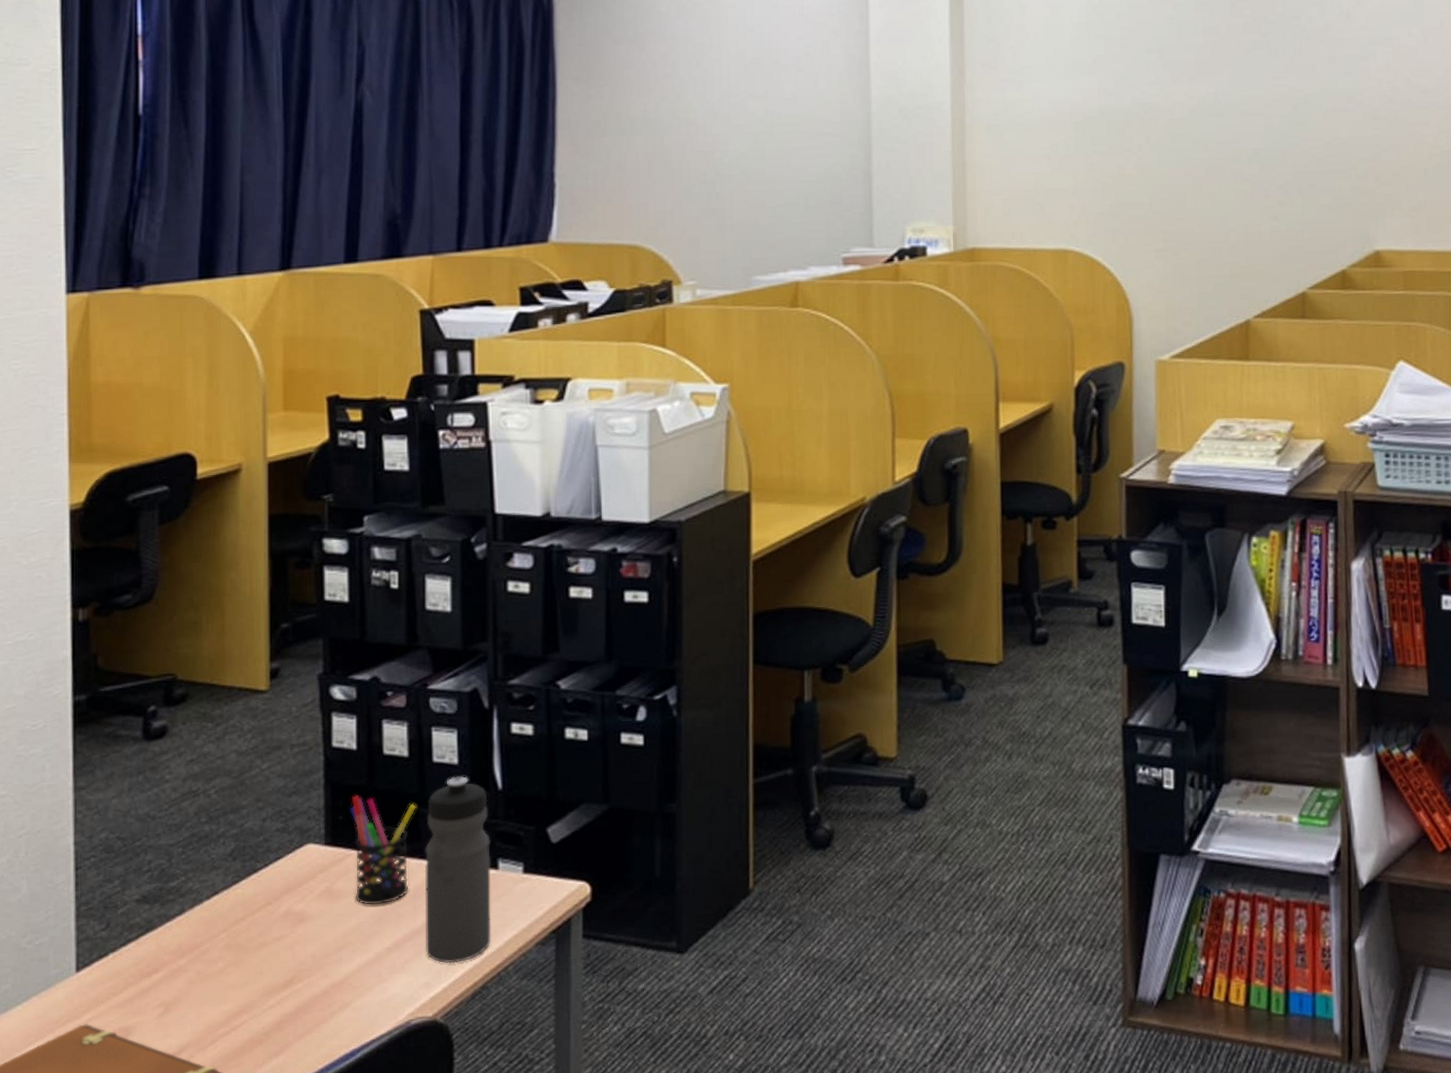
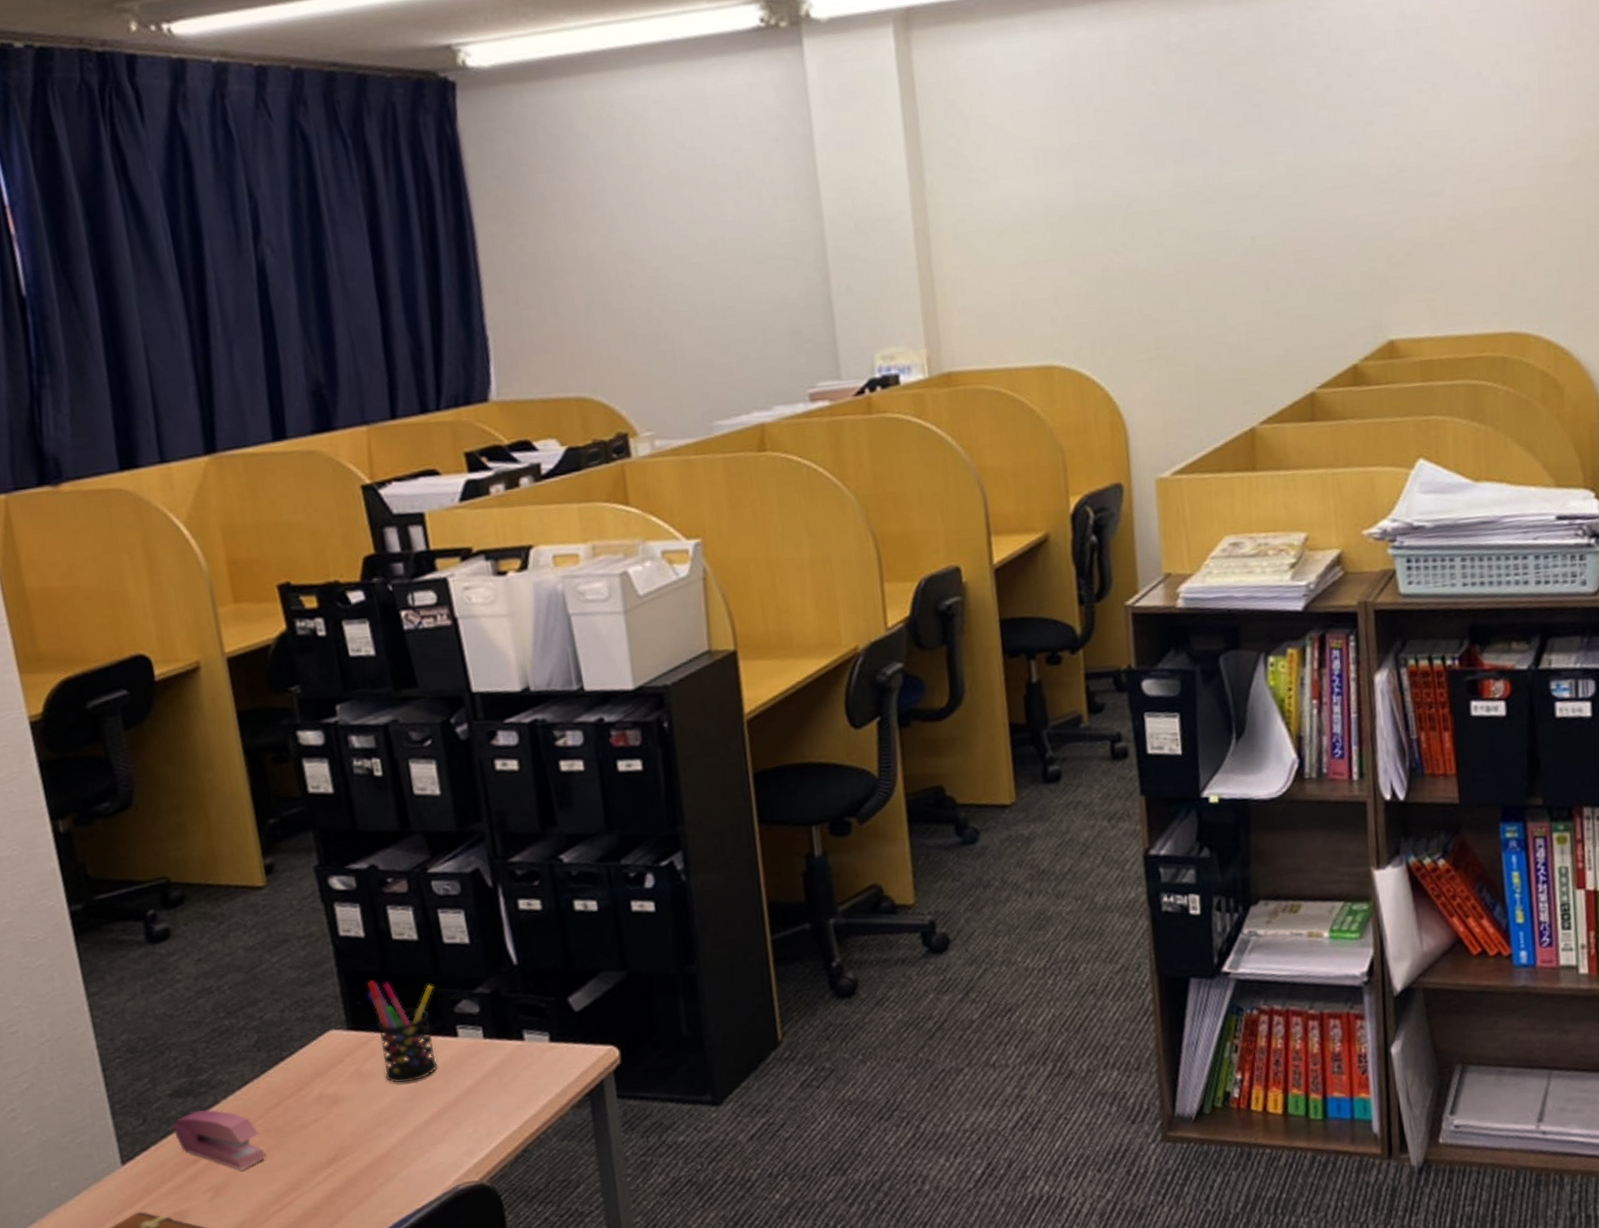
stapler: none [134,918,223,986] -> present [173,1110,267,1170]
water bottle: present [424,776,491,964] -> none [444,954,527,1132]

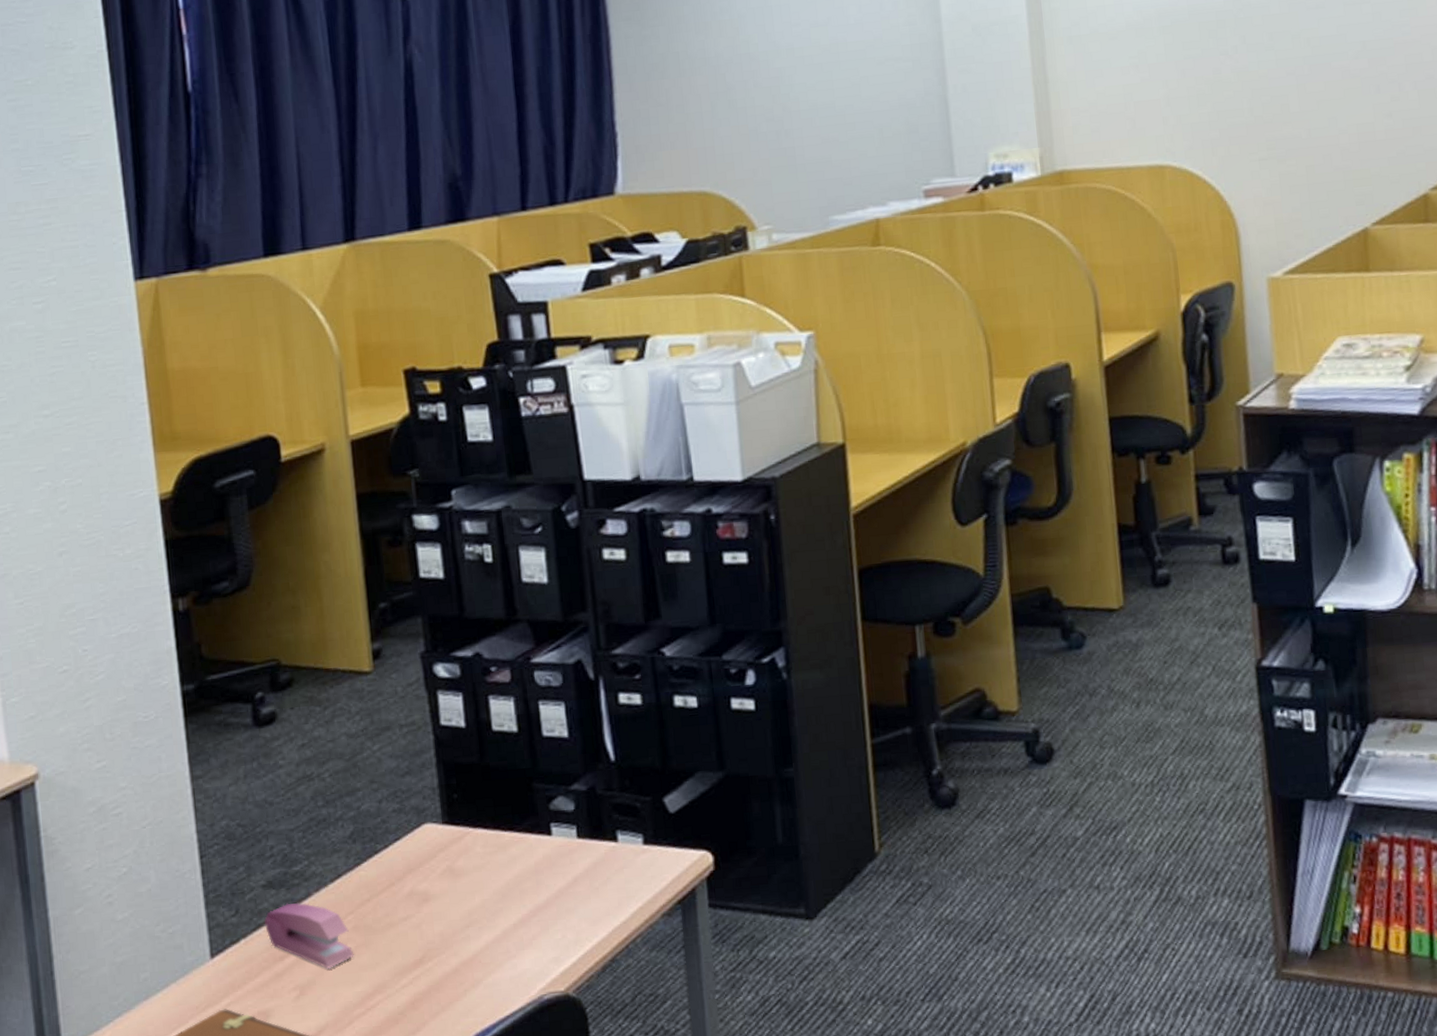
pen holder: present [366,980,438,1083] -> none [463,773,530,882]

